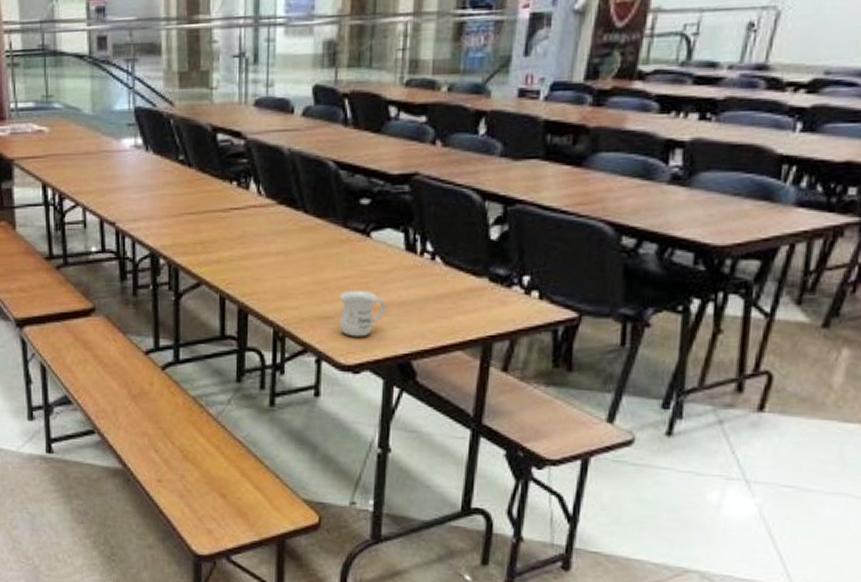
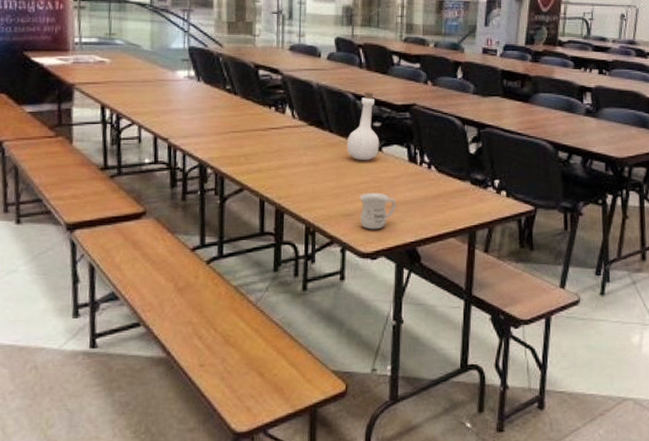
bottle: none [325,158,368,250] -> present [346,92,380,161]

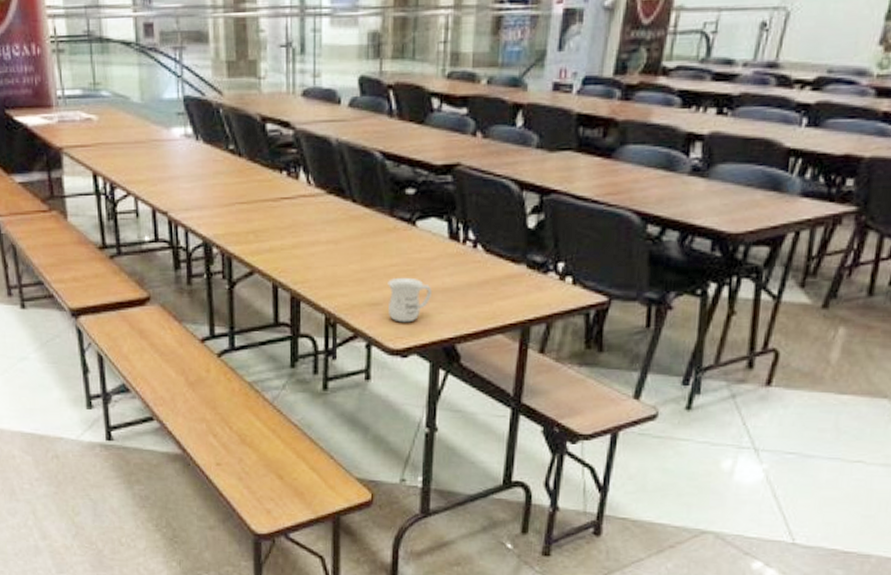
bottle: present [346,92,380,161] -> none [372,148,414,238]

